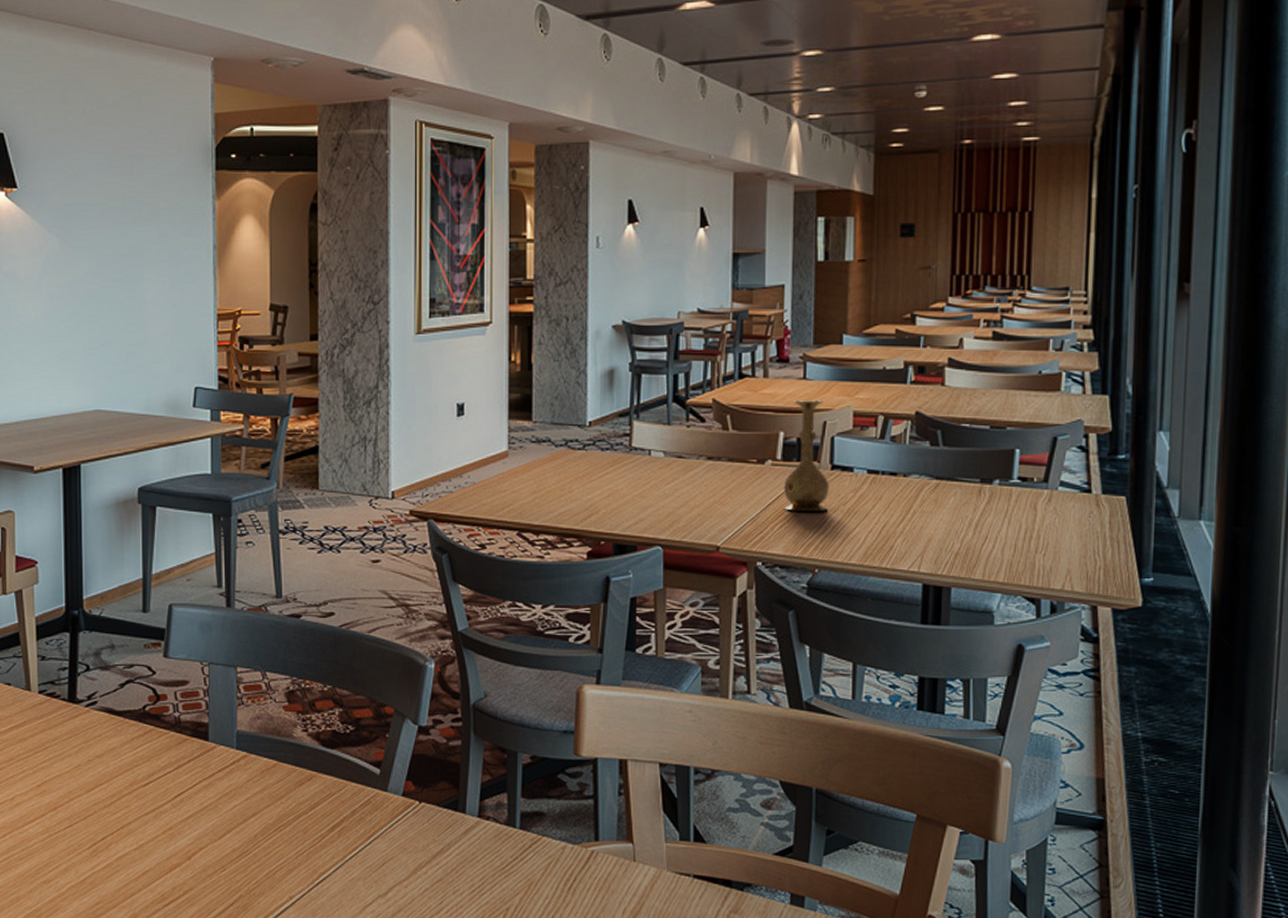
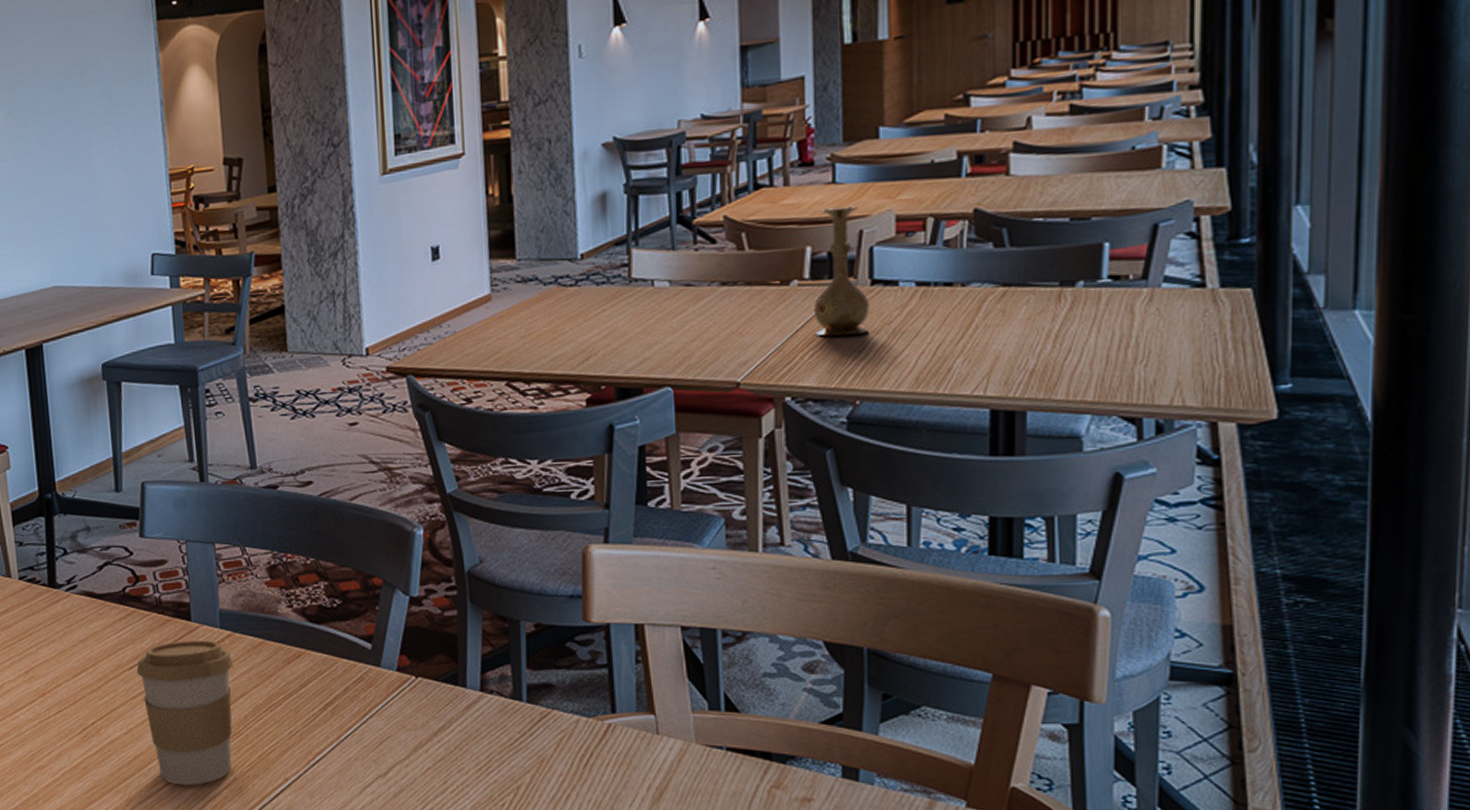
coffee cup: none [151,760,247,902] -> present [136,640,234,785]

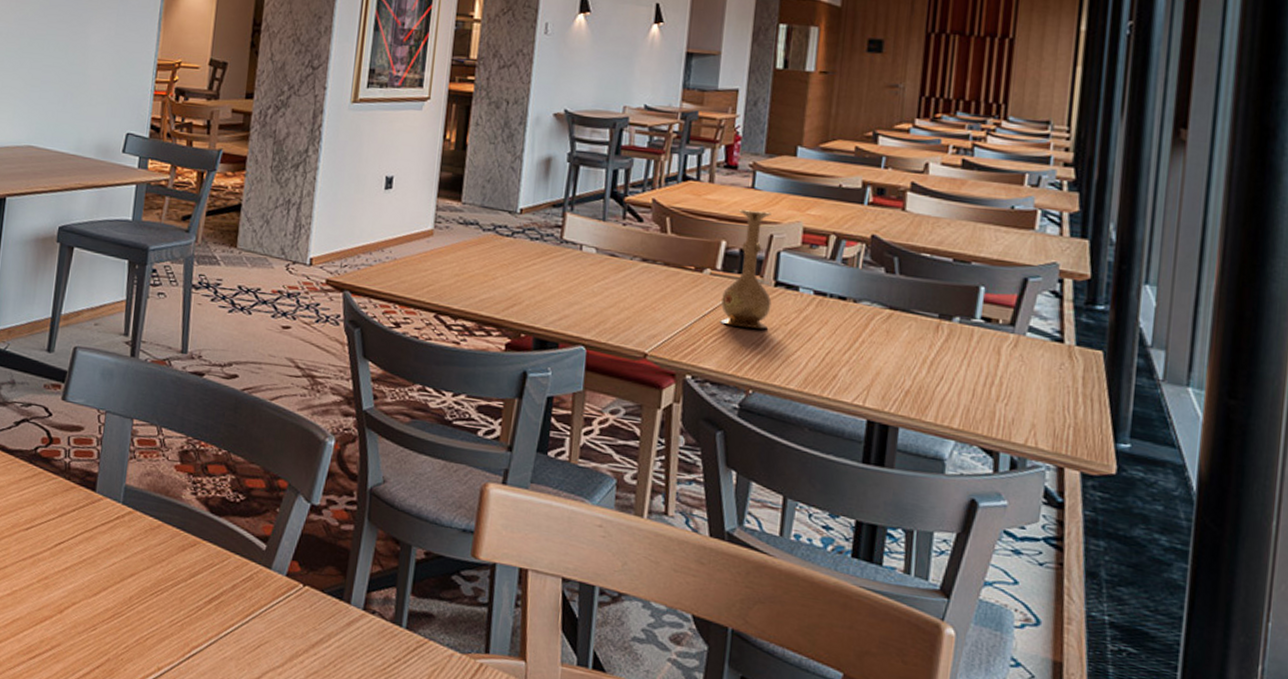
coffee cup: present [136,640,234,785] -> none [32,509,129,660]

